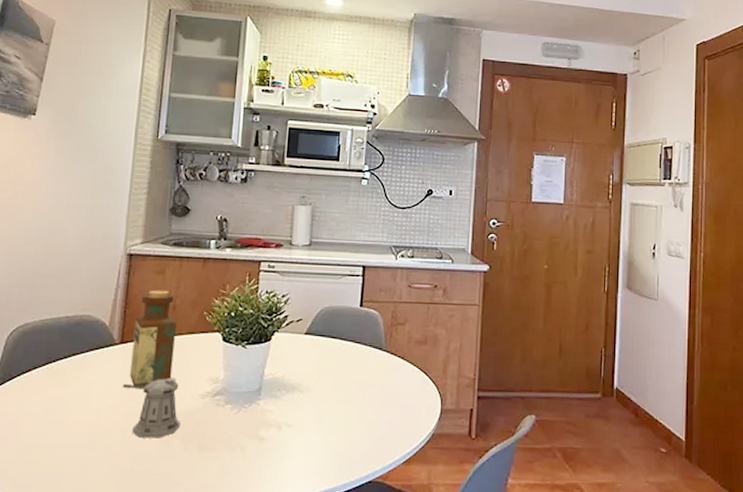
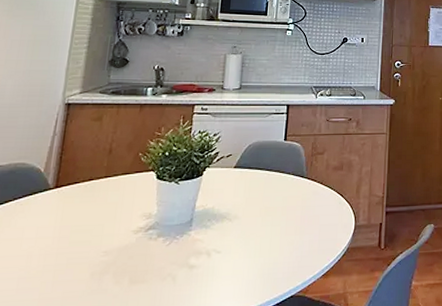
pepper shaker: present [122,378,180,439] -> none [55,217,113,277]
bottle: present [130,290,176,387] -> none [63,135,112,228]

